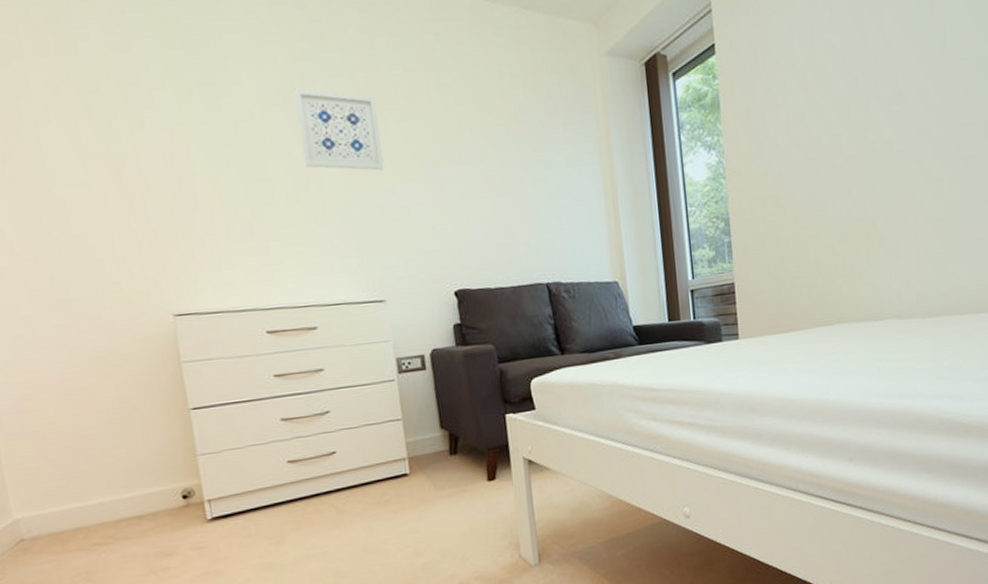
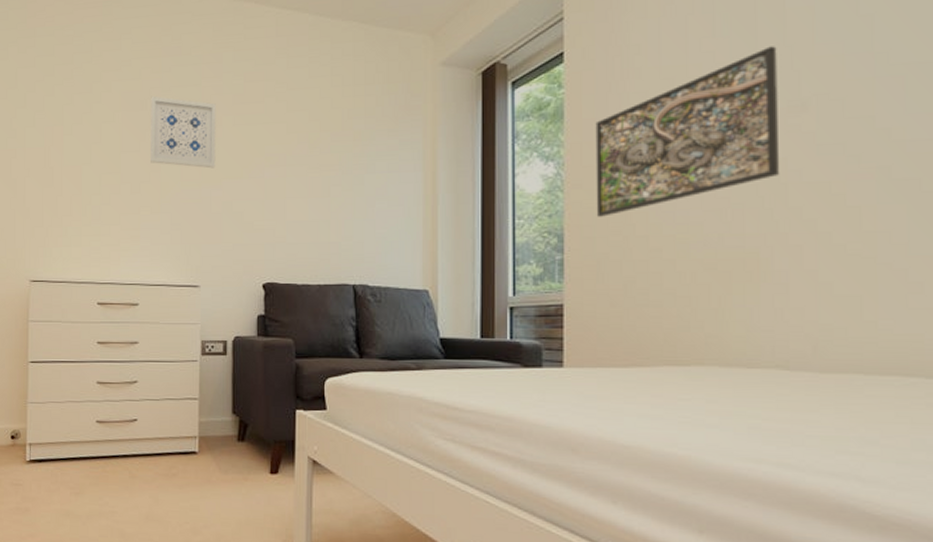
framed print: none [746,41,888,200] -> present [595,46,780,217]

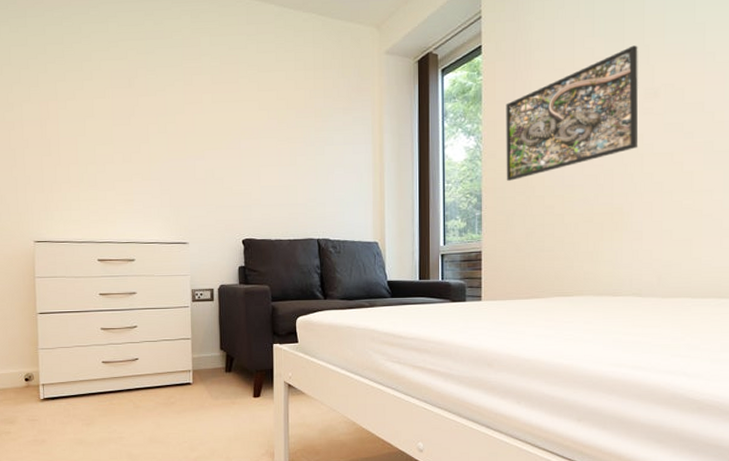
wall art: present [151,96,216,169] -> none [138,75,198,141]

